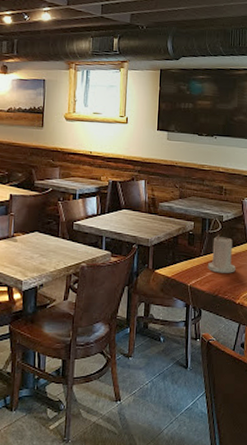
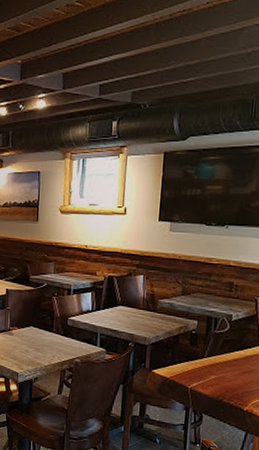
candle: present [207,234,236,273] -> none [211,335,245,378]

